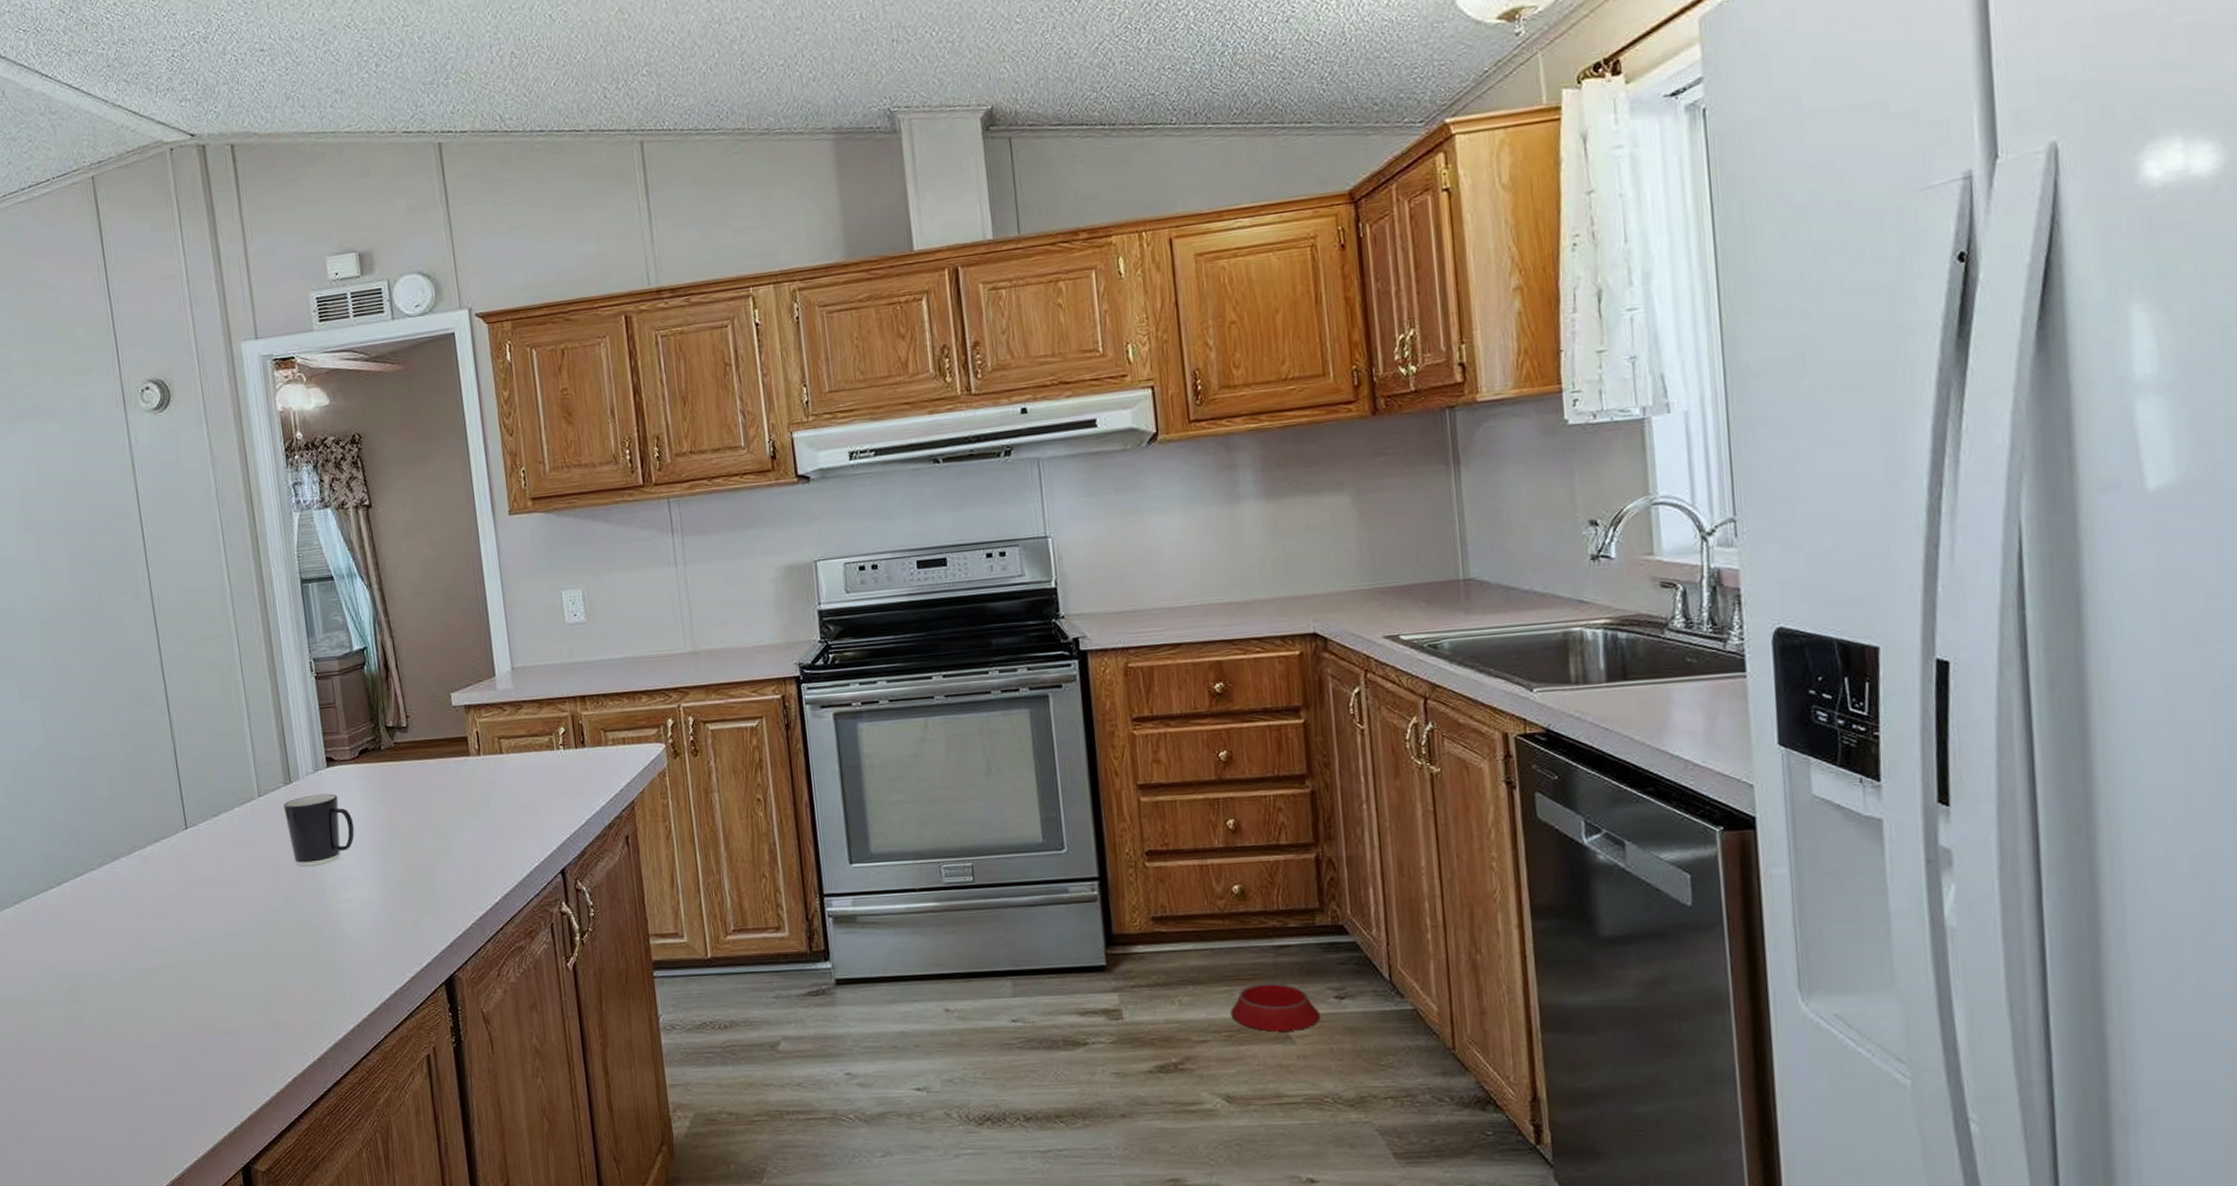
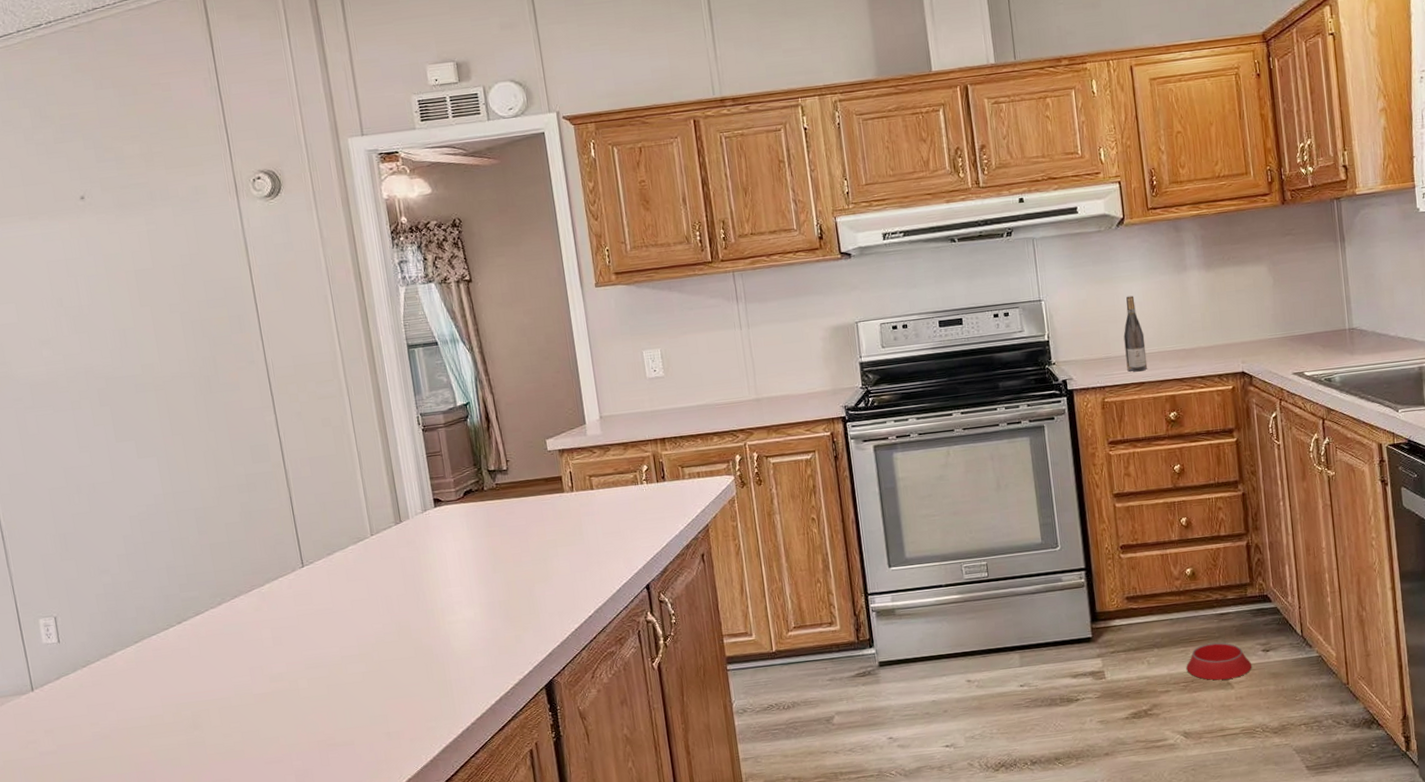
mug: present [283,793,355,867] -> none [394,530,461,595]
wine bottle: none [1154,532,1186,630] -> present [1123,295,1148,372]

